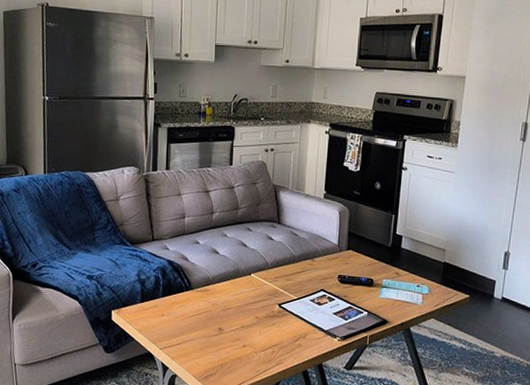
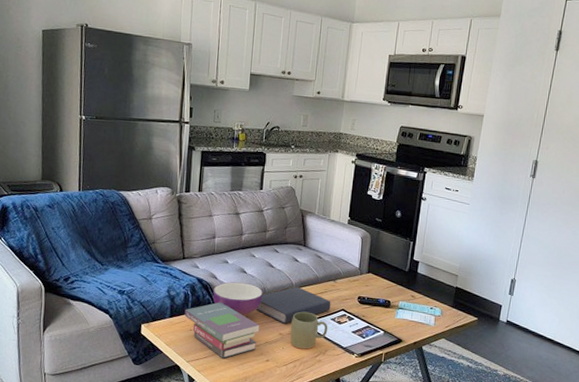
books: none [155,285,235,345] -> present [184,302,260,359]
bowl: none [184,263,237,301] -> present [212,282,263,318]
book: none [231,266,310,306] -> present [257,286,331,324]
mug: none [267,293,307,333] -> present [289,311,328,350]

